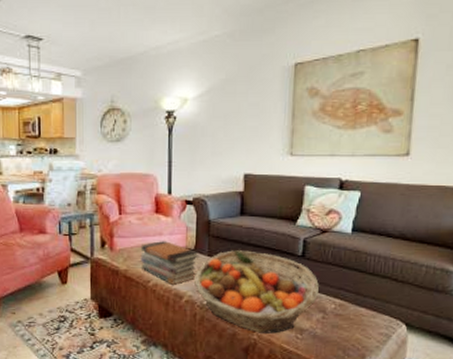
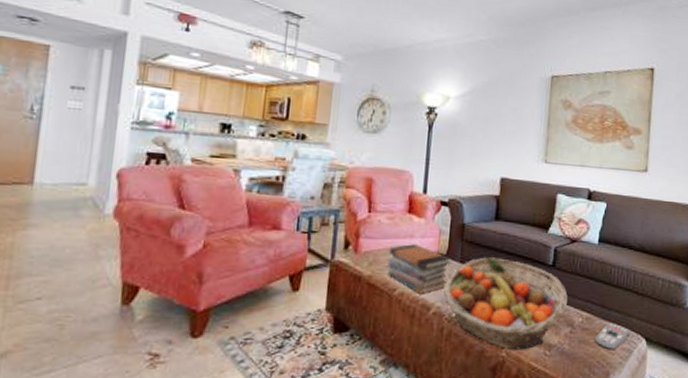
remote control: none [348,309,389,335] -> present [594,322,631,350]

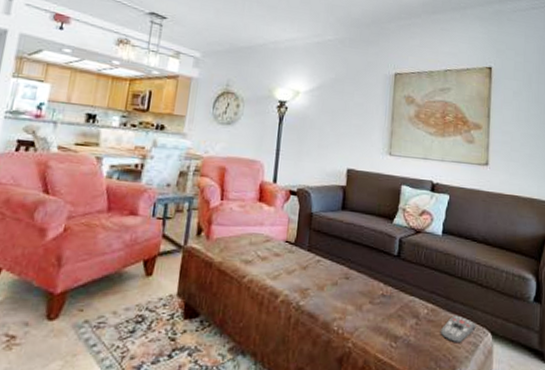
book stack: present [387,244,452,294] -> none [237,232,299,282]
fruit basket: present [444,257,568,350] -> none [292,246,413,341]

